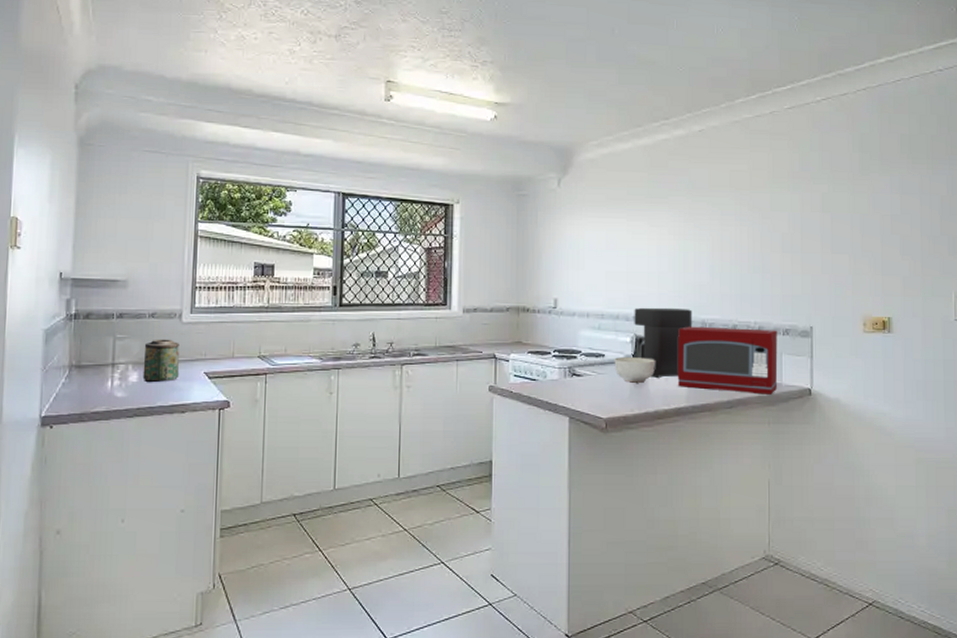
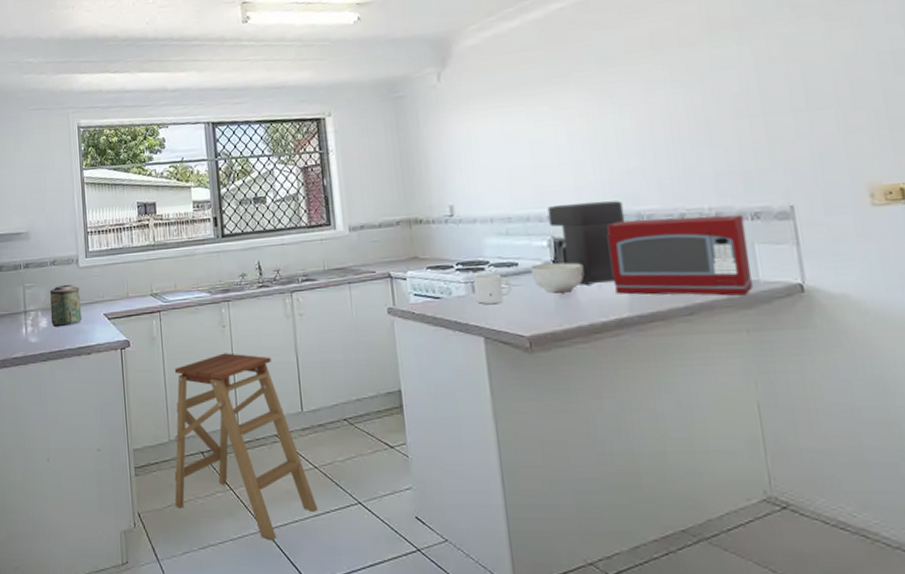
step ladder: none [260,419,403,598] -> present [174,353,318,540]
mug: none [566,362,597,389] -> present [473,274,512,305]

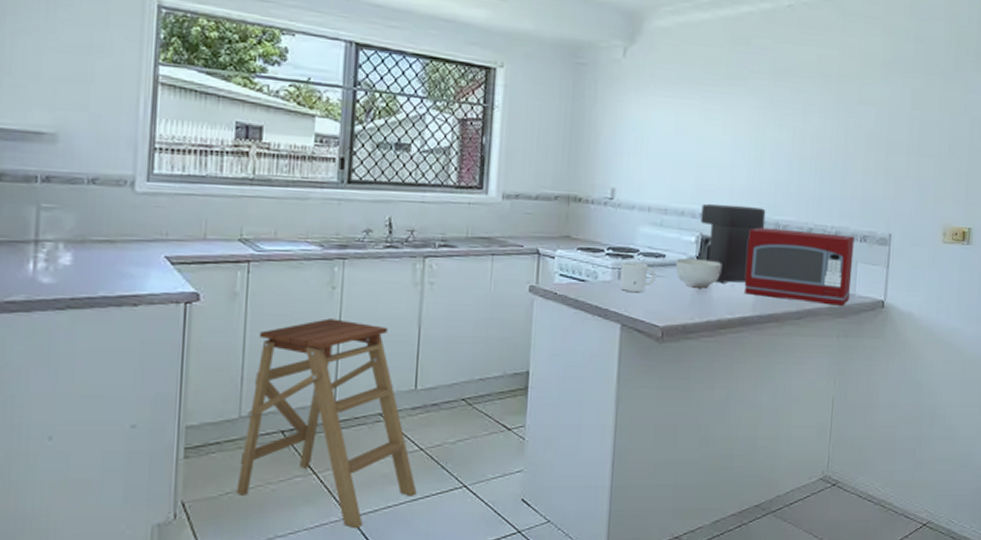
canister: present [50,284,82,326] -> none [78,211,131,266]

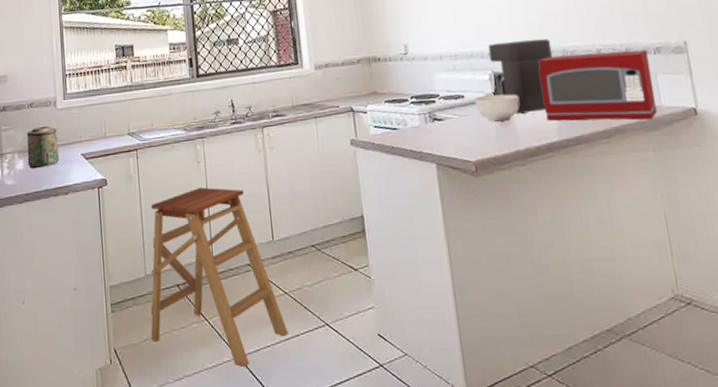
canister: none [78,211,131,266] -> present [27,125,60,168]
mug: present [620,262,656,293] -> none [426,106,459,134]

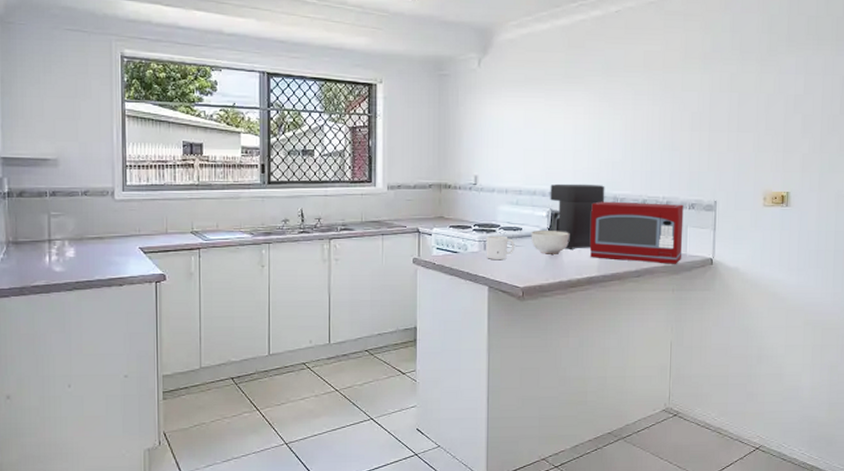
canister: present [27,125,60,168] -> none [79,216,115,257]
step ladder: present [150,187,288,367] -> none [202,290,335,452]
mug: none [426,106,459,134] -> present [486,235,515,261]

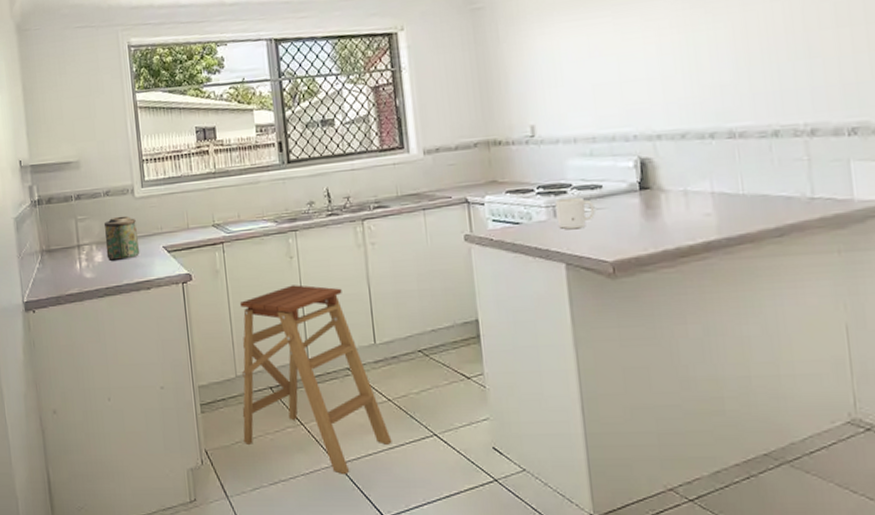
canister: none [79,216,115,257] -> present [104,215,140,261]
step ladder: none [202,290,335,452] -> present [239,285,392,474]
bowl: present [531,231,570,254] -> none [615,183,671,217]
coffee maker: present [550,183,605,249] -> none [634,117,716,208]
microwave: present [589,201,684,264] -> none [697,130,848,216]

